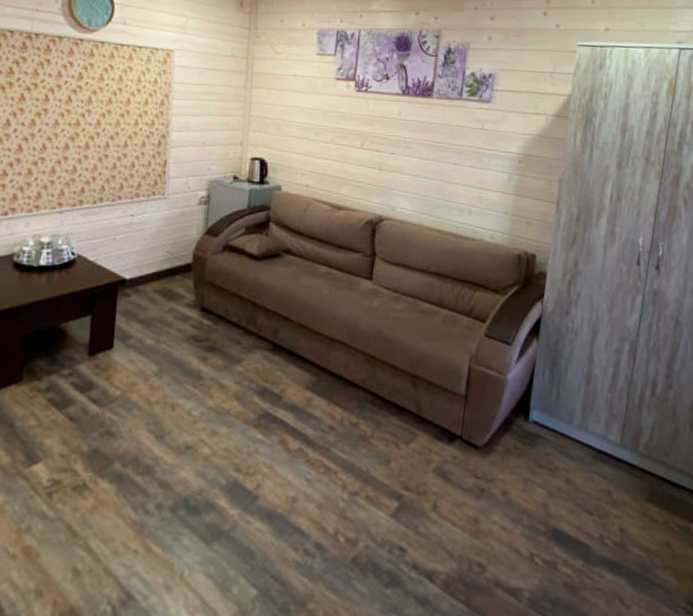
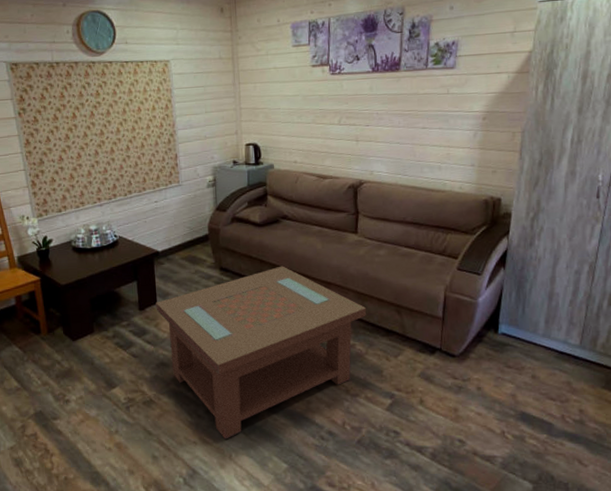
coffee table: none [110,312,377,549] -> present [155,266,367,440]

